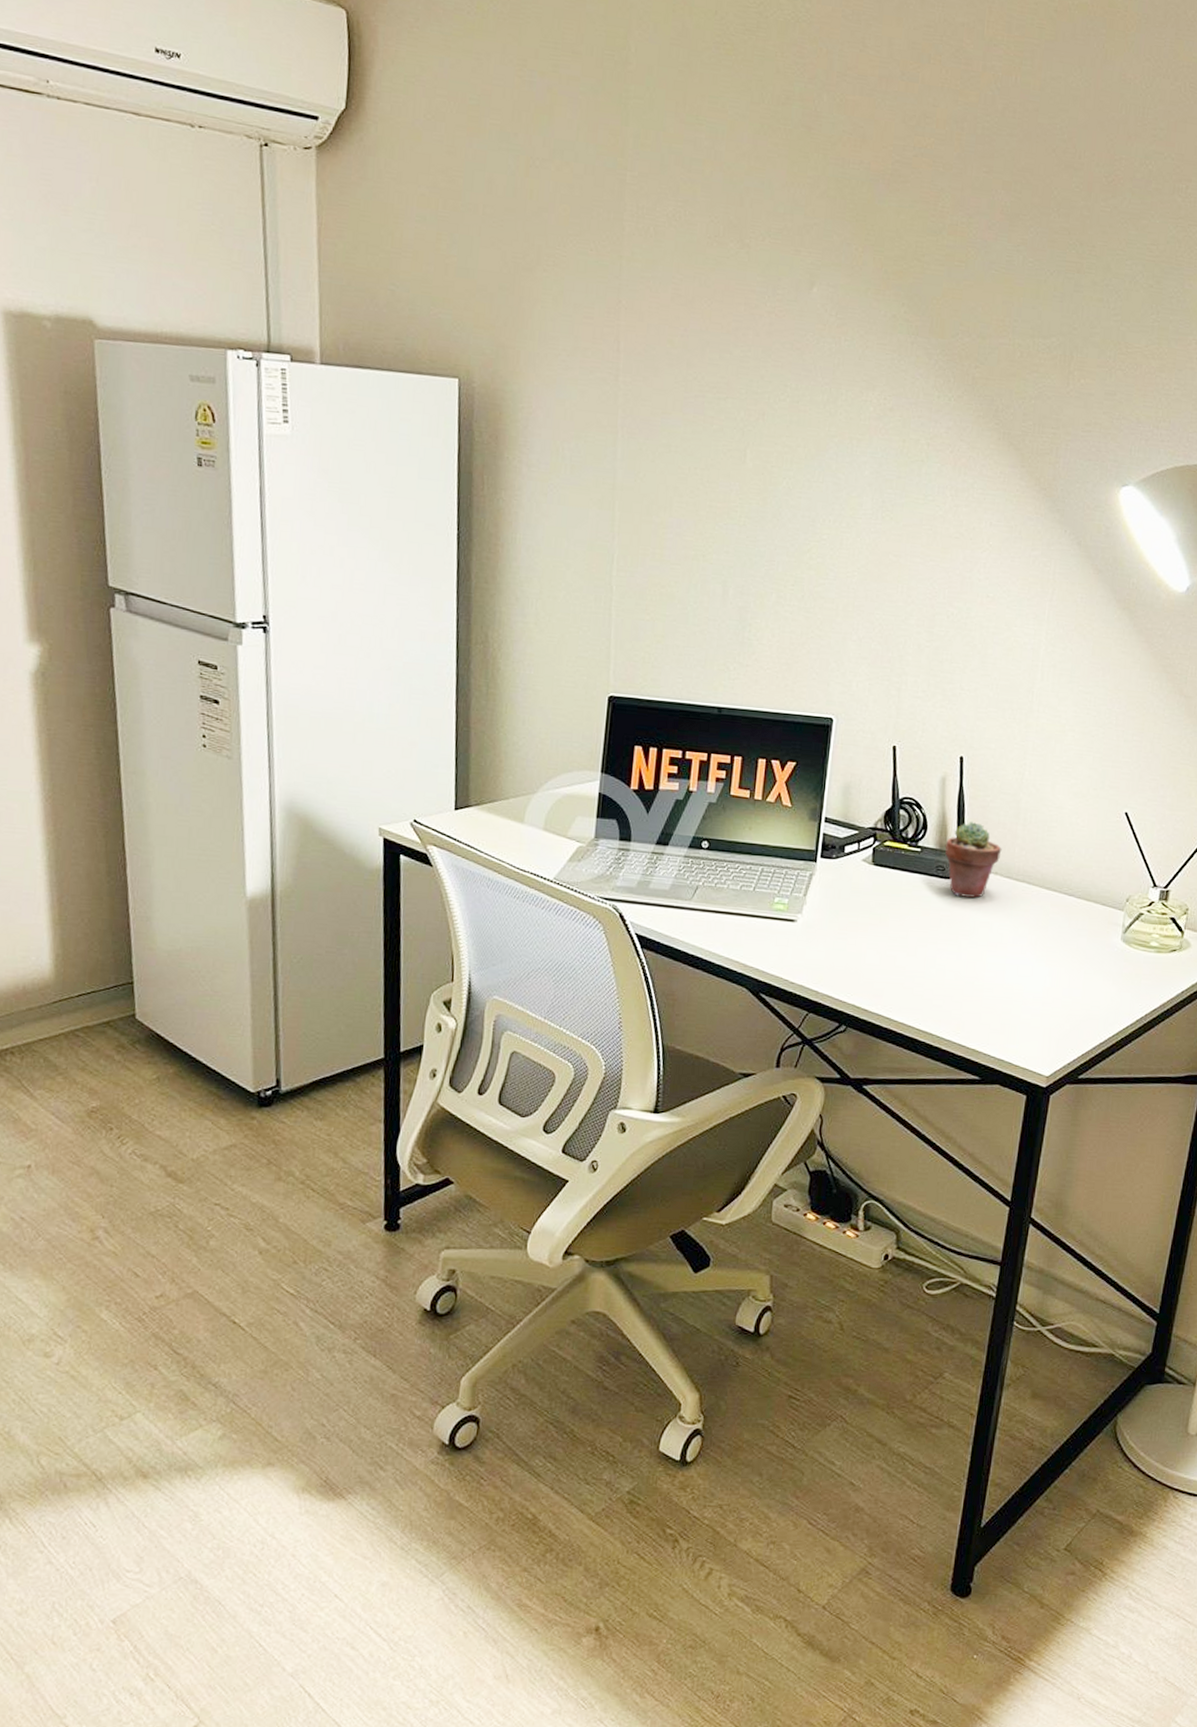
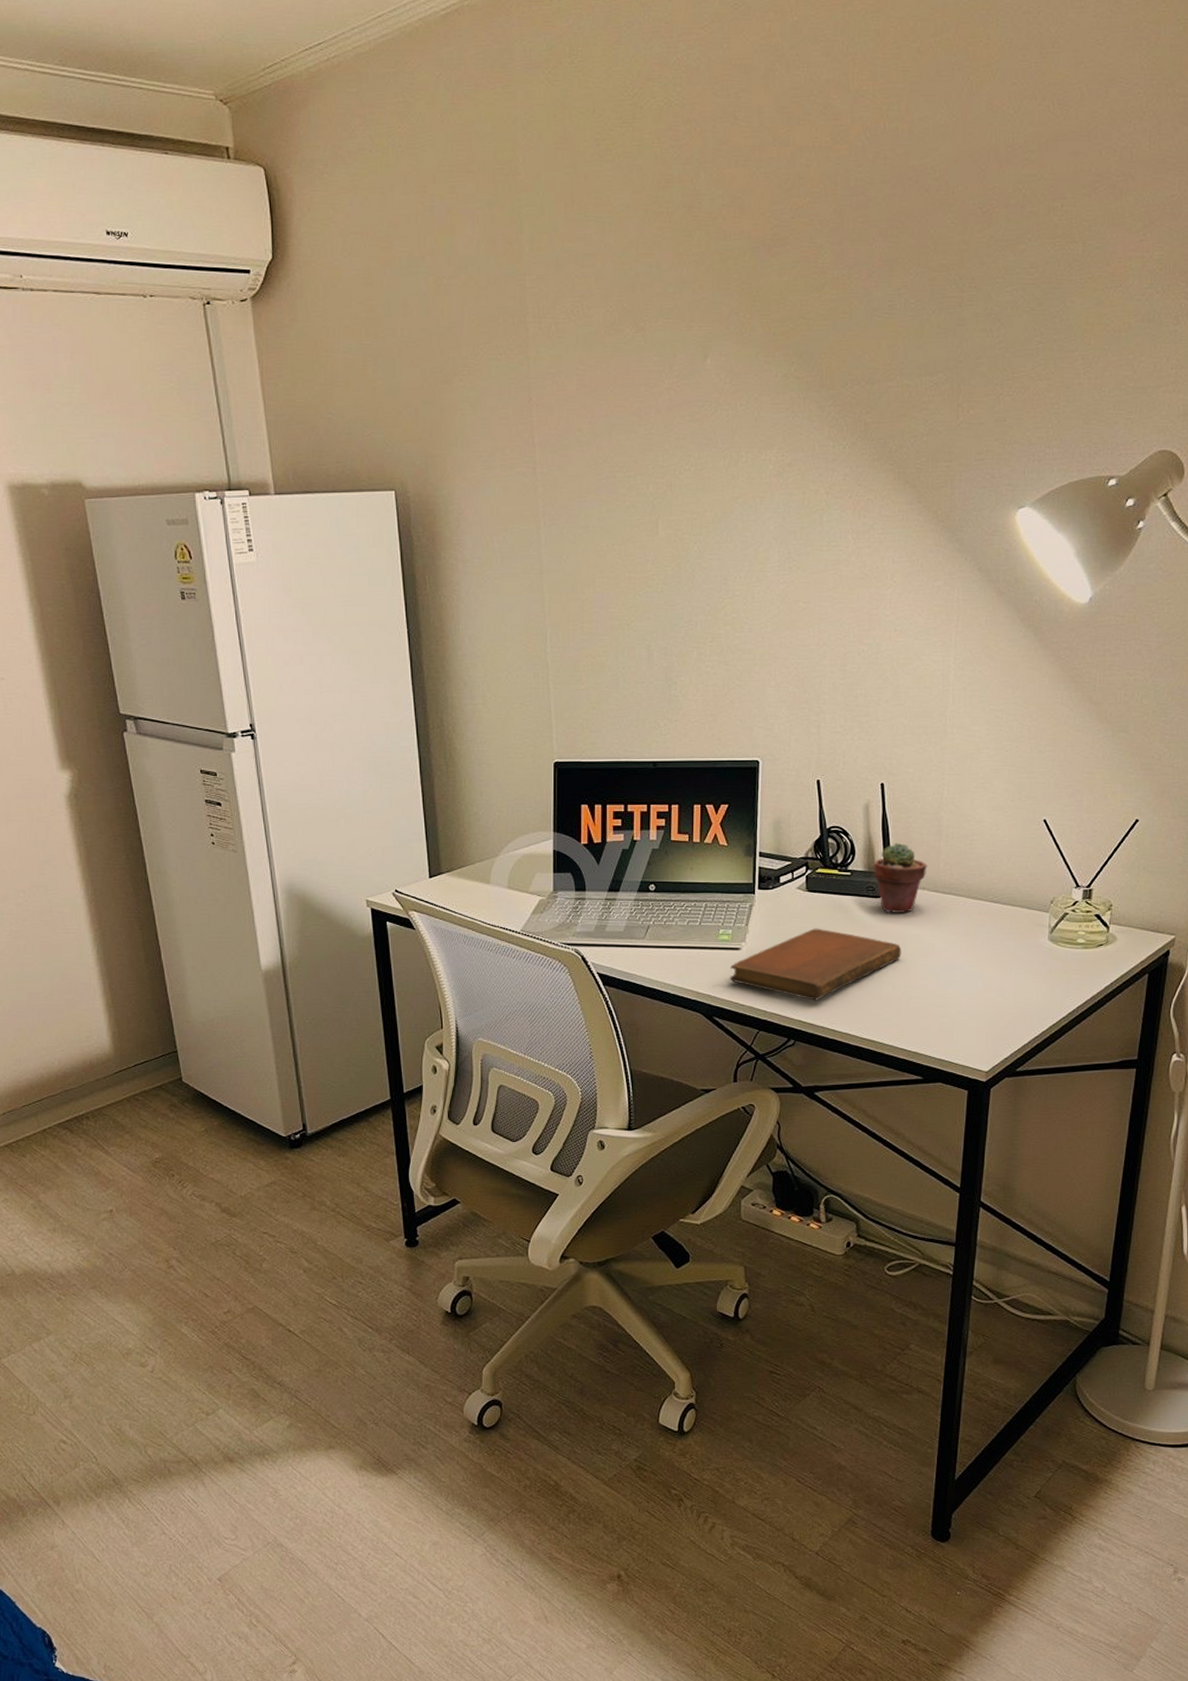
notebook: none [781,905,968,985] -> present [729,928,902,1001]

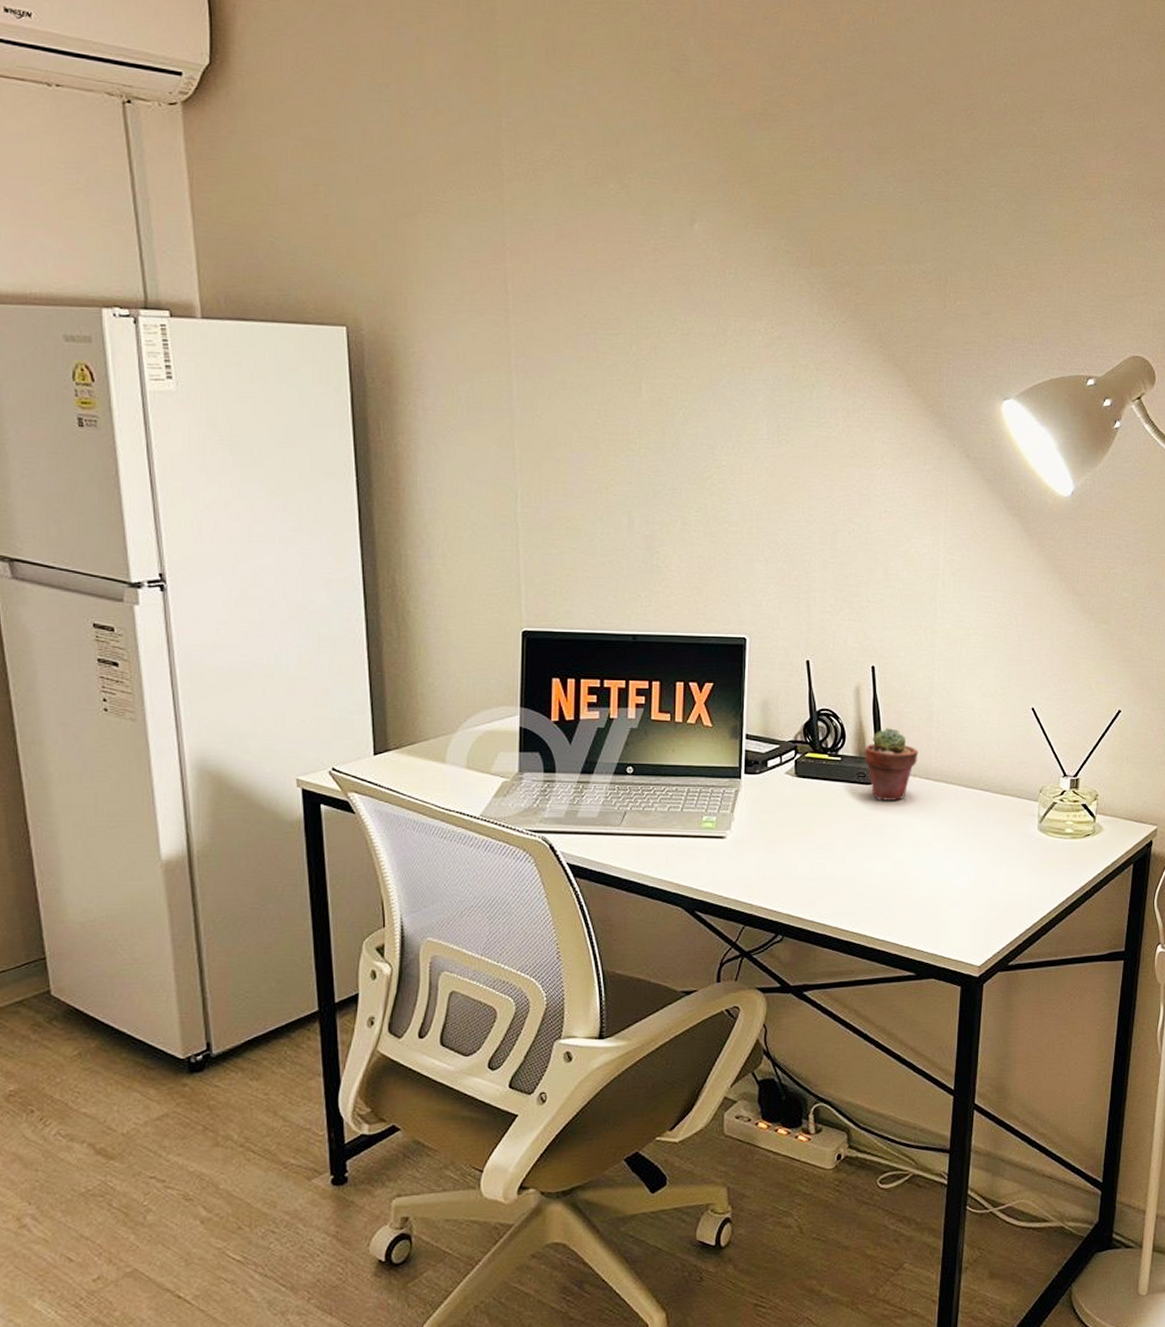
notebook: present [729,928,902,1001] -> none [713,816,893,893]

